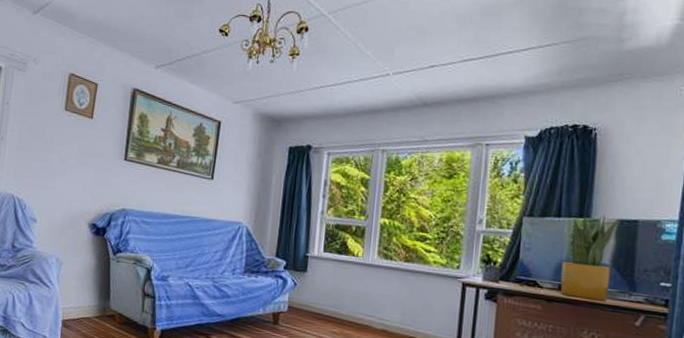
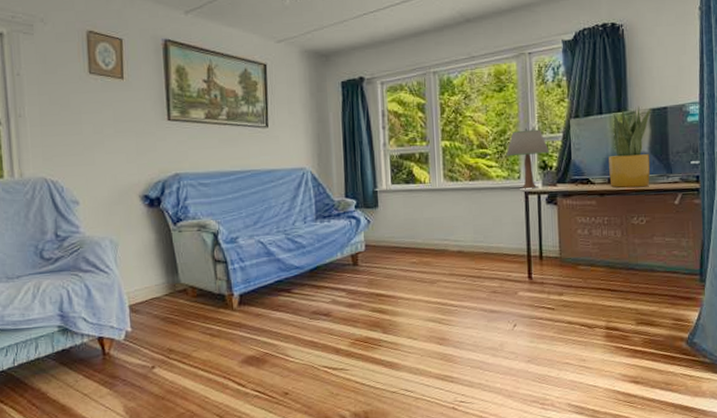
table lamp: none [447,219,496,282] -> present [506,129,550,189]

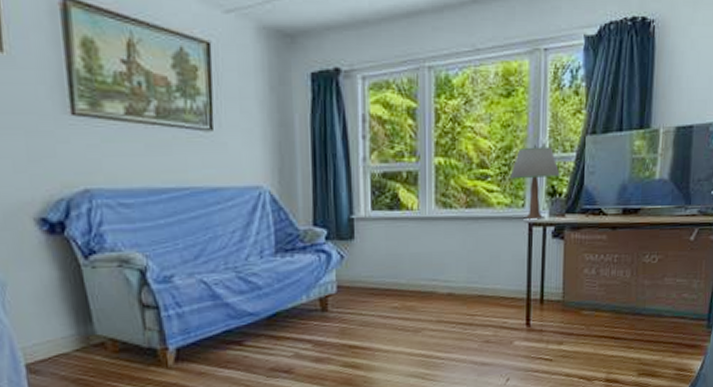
planter: present [609,105,652,188] -> none [624,122,677,221]

